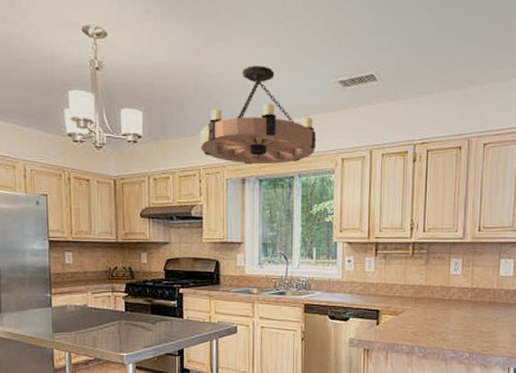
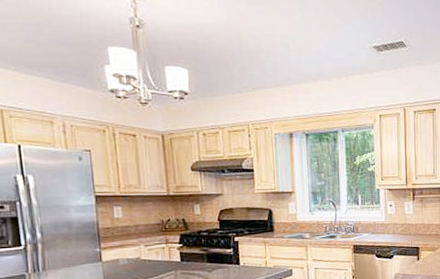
chandelier: present [200,65,317,165] -> none [247,29,356,121]

